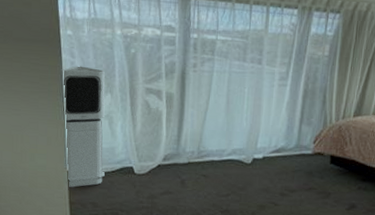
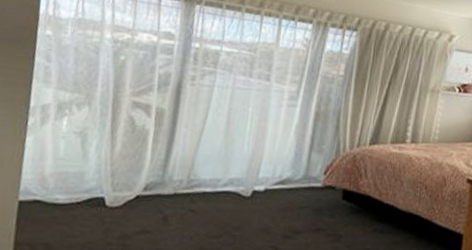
air purifier: present [61,66,105,188] -> none [17,71,85,223]

